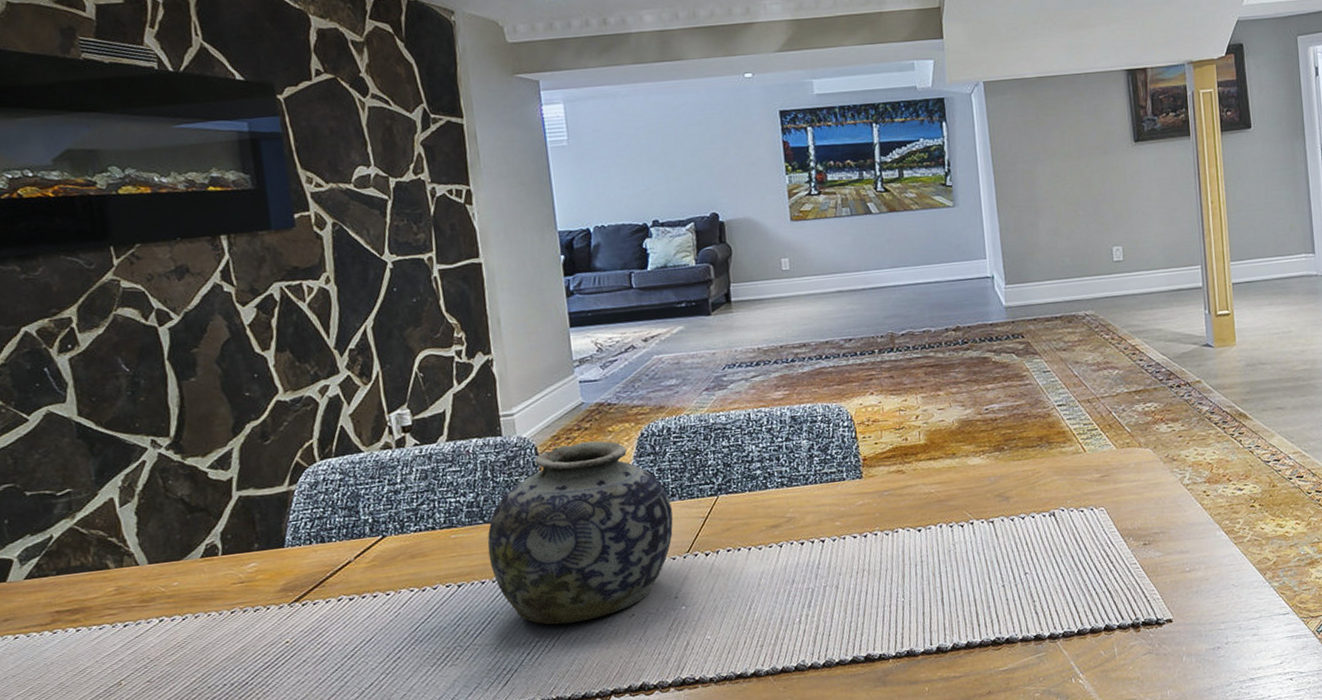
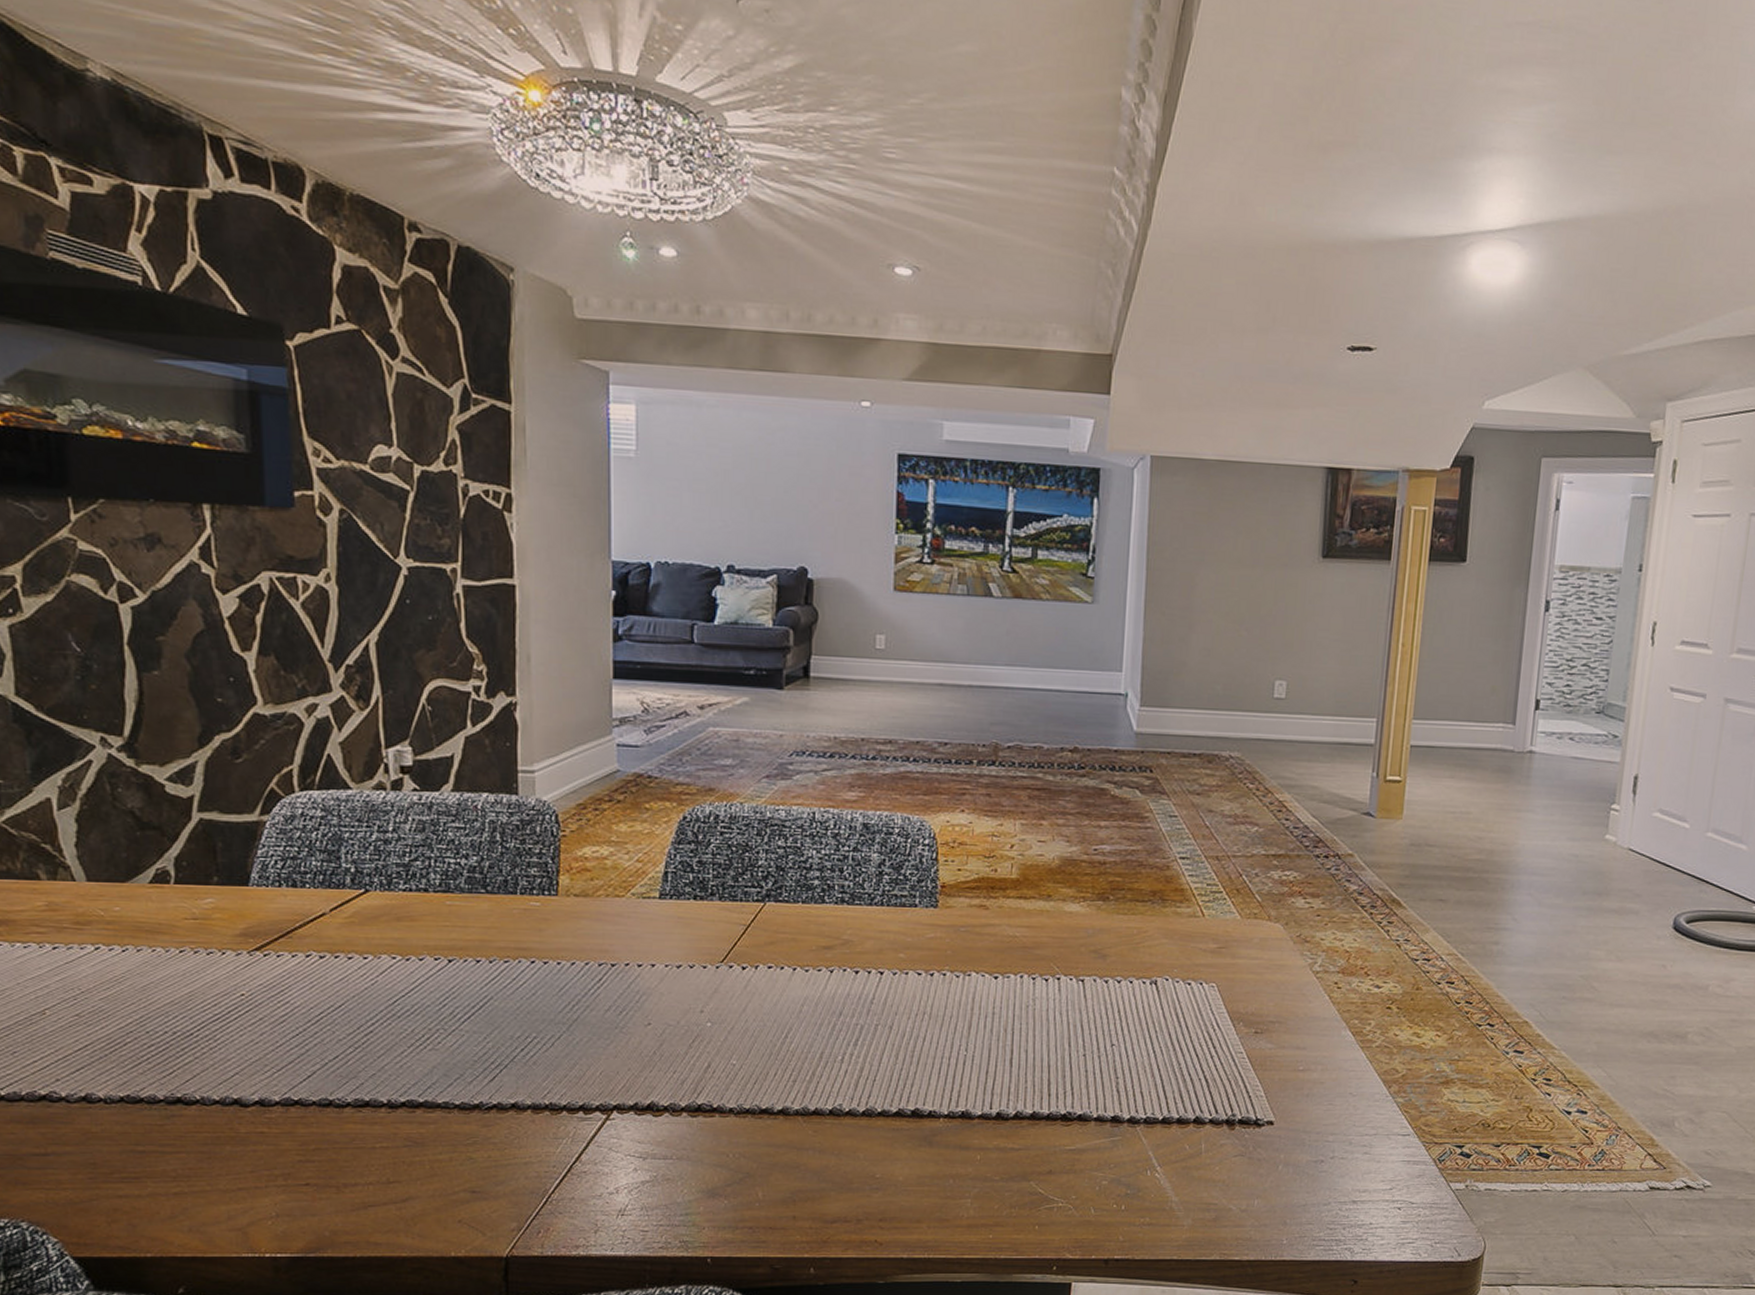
vase: present [487,441,673,625] -> none [488,816,709,1022]

